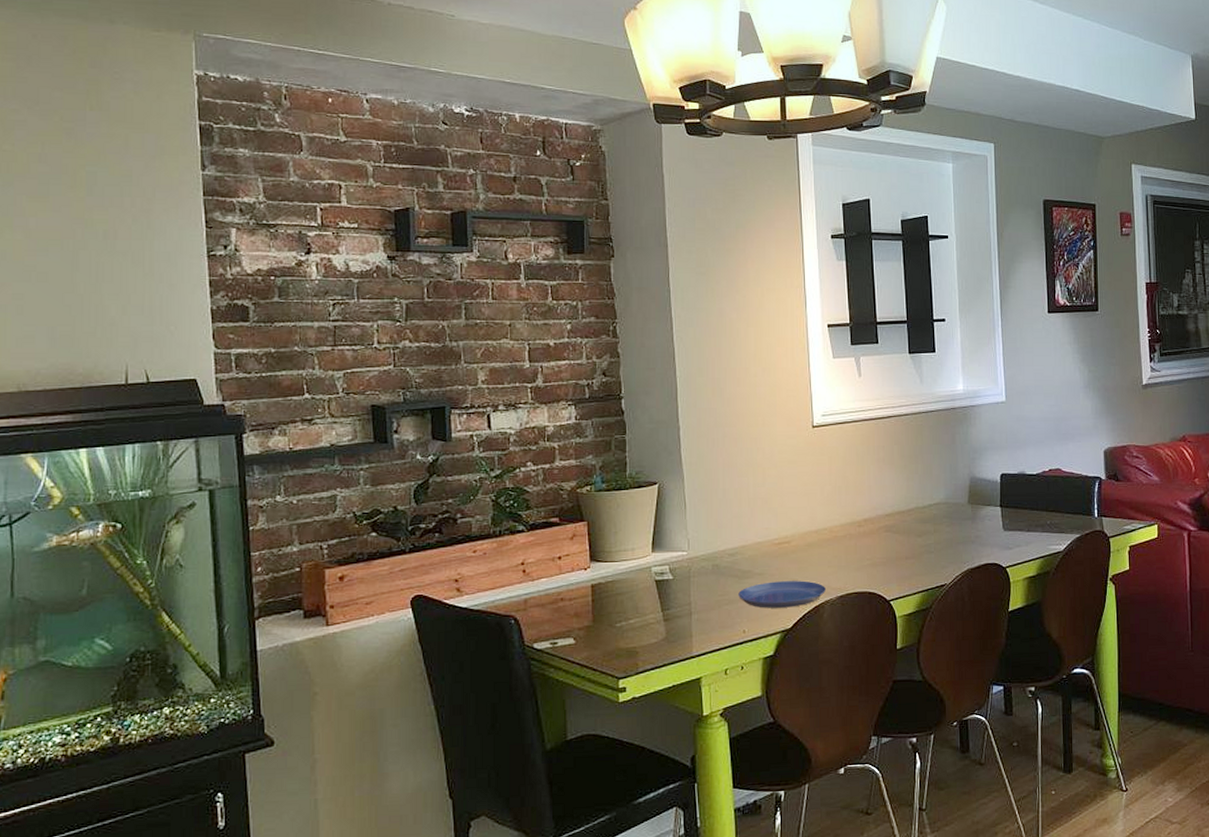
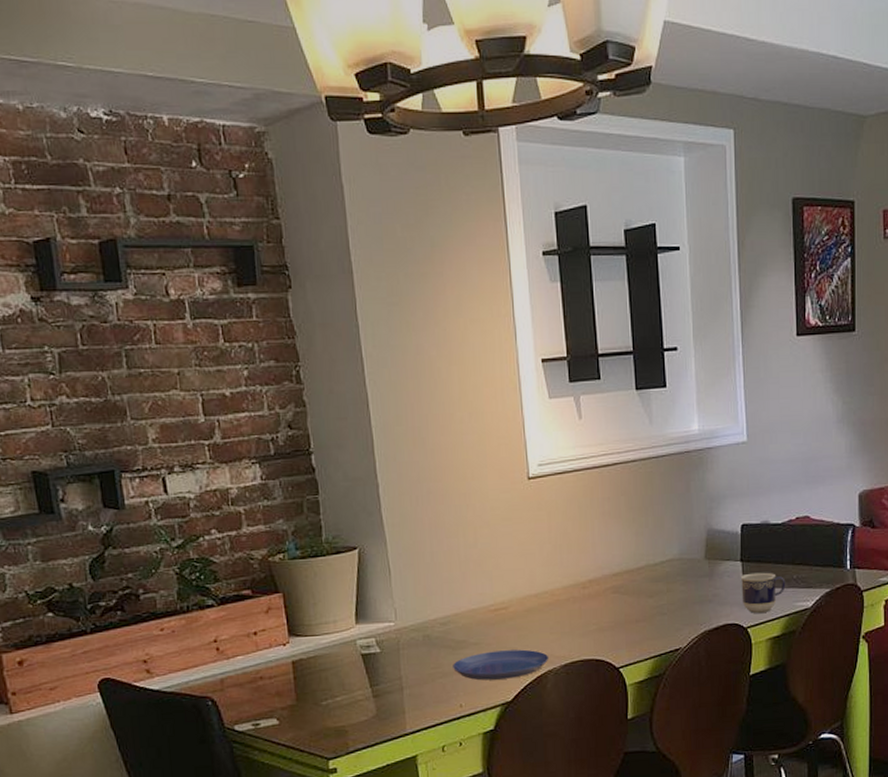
cup: none [1000,517,1040,554] -> present [740,572,786,613]

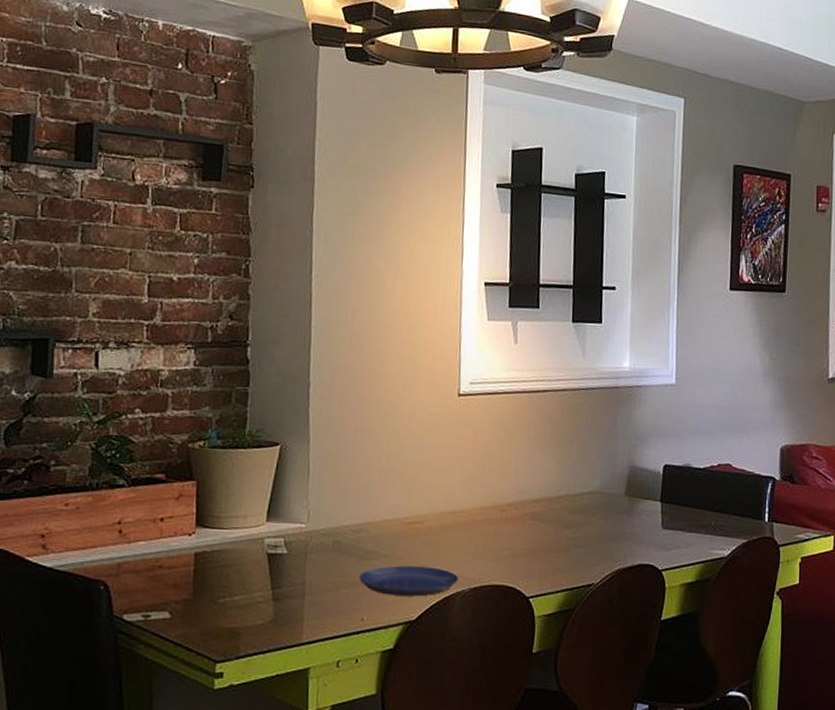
cup: present [740,572,786,613] -> none [658,514,704,557]

